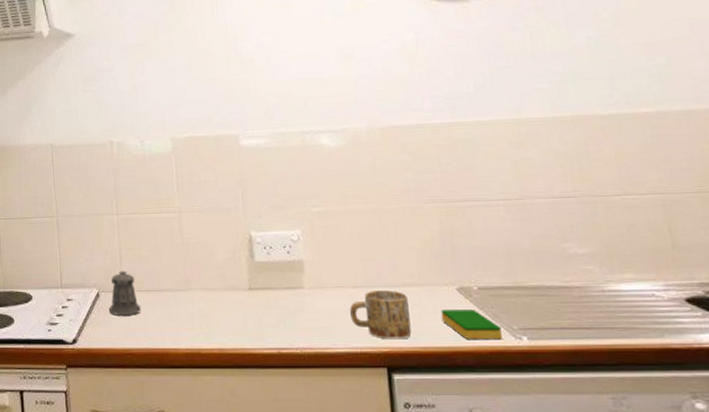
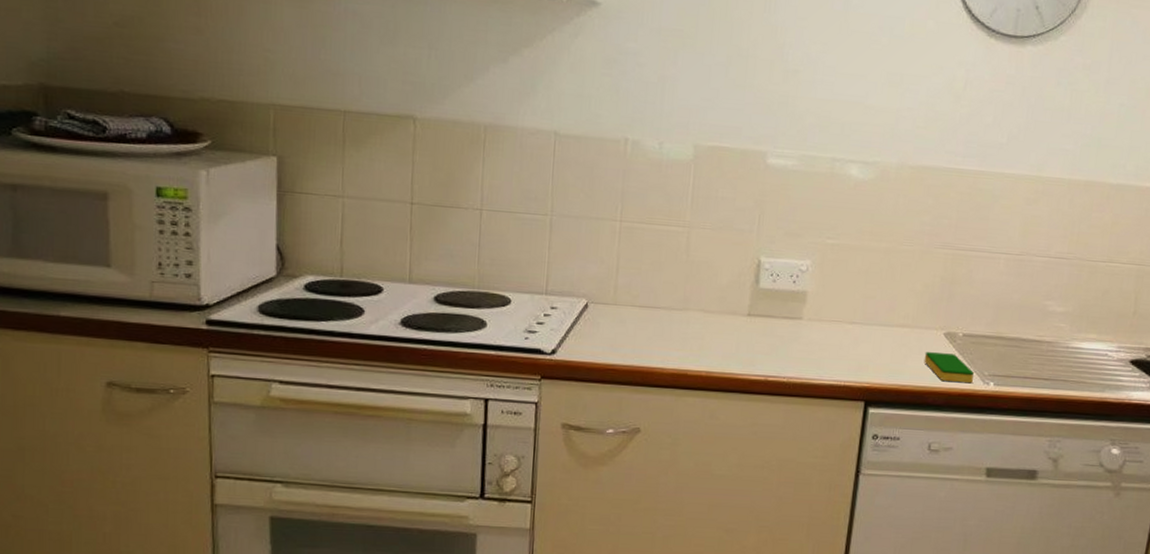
pepper shaker: present [108,270,141,315] -> none [596,282,632,330]
mug: present [350,290,412,340] -> none [841,328,898,377]

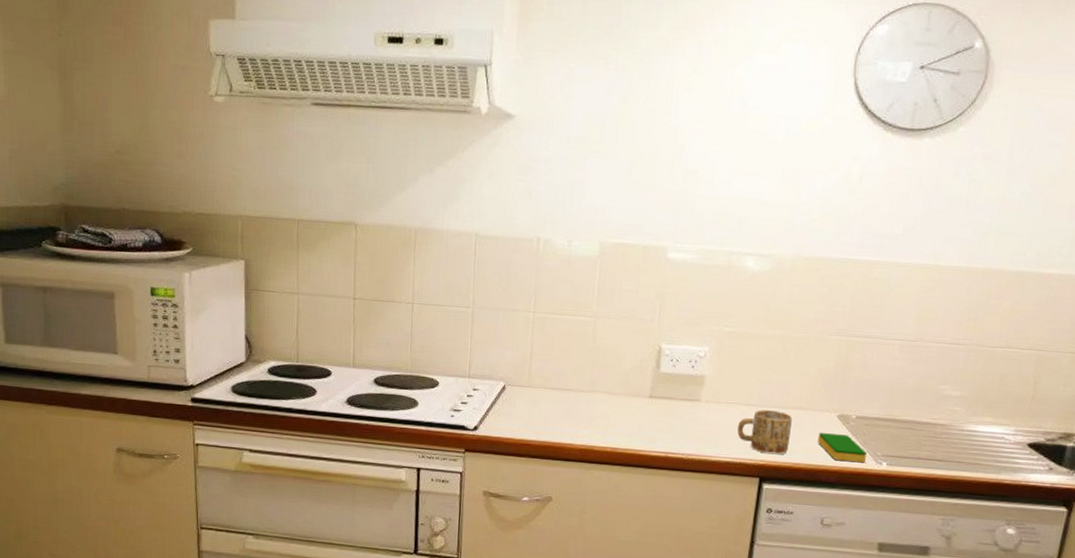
mug: none [841,328,898,377] -> present [737,410,792,455]

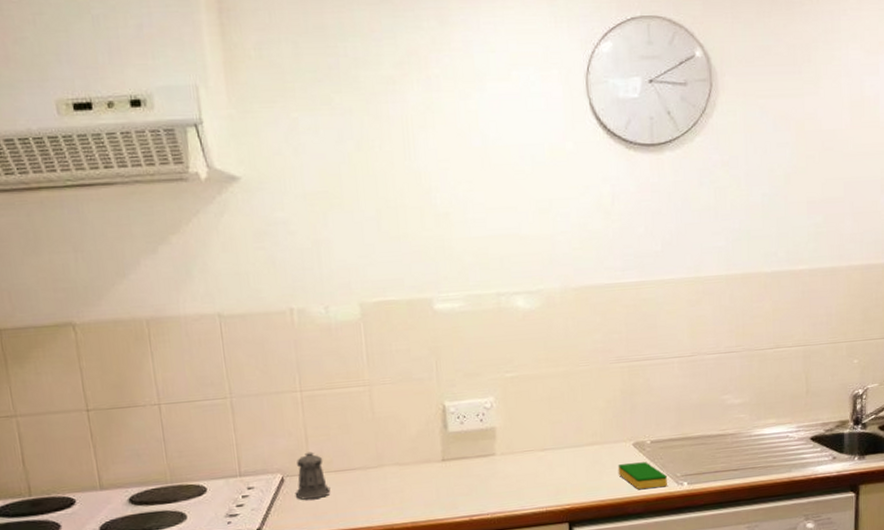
pepper shaker: none [512,367,544,410] -> present [295,451,331,500]
mug: present [737,410,792,455] -> none [538,450,592,497]

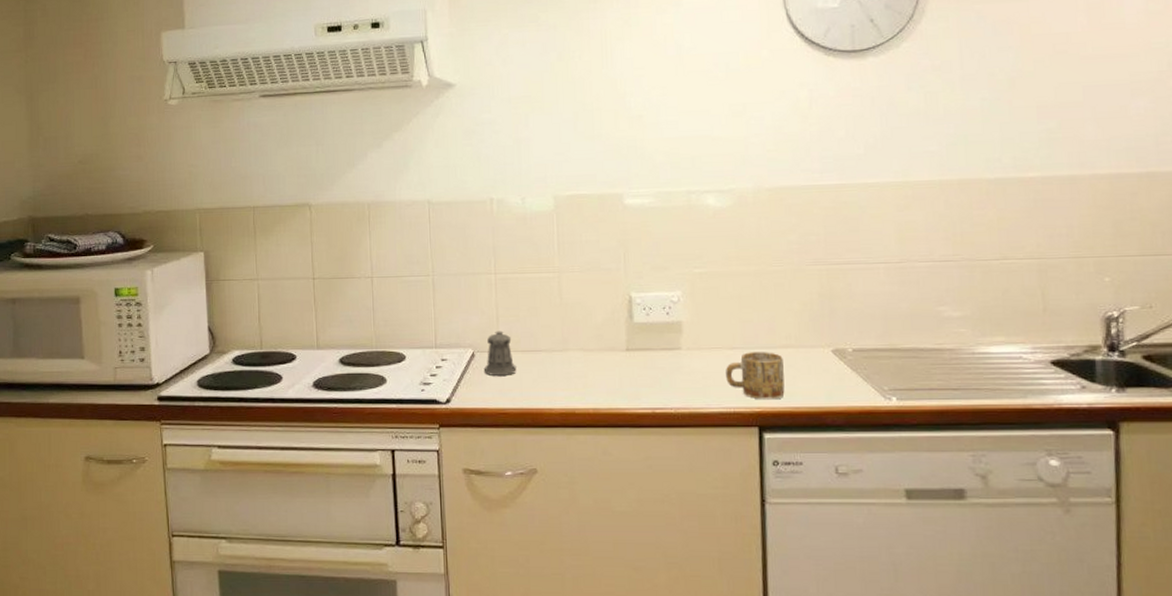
mug: none [538,450,592,497] -> present [726,352,785,400]
dish sponge: present [617,462,667,489] -> none [814,371,872,400]

